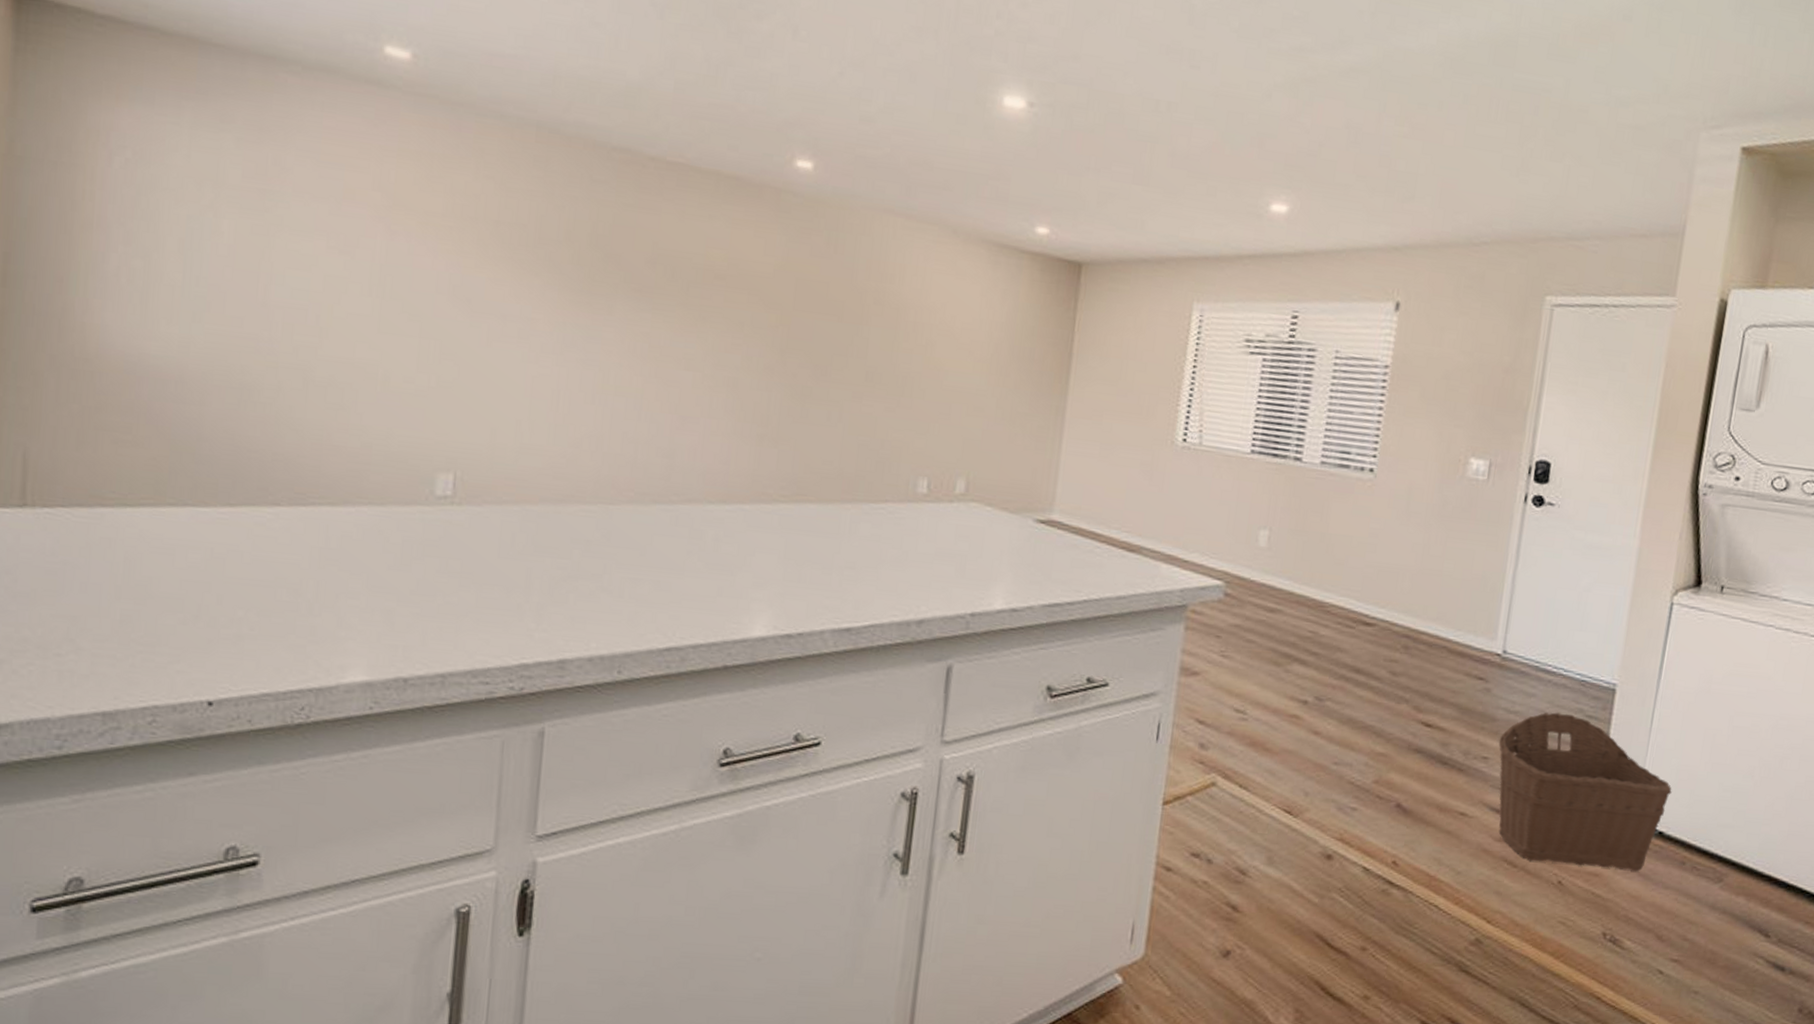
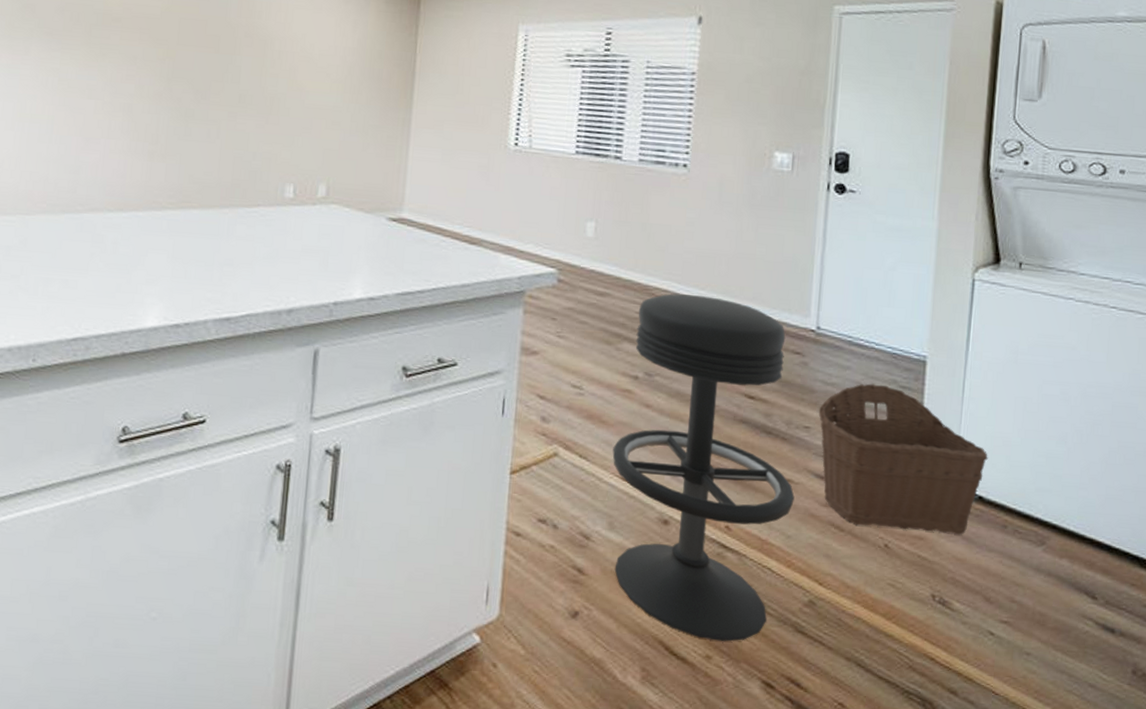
bar stool: none [1271,611,1469,981] -> present [612,293,795,642]

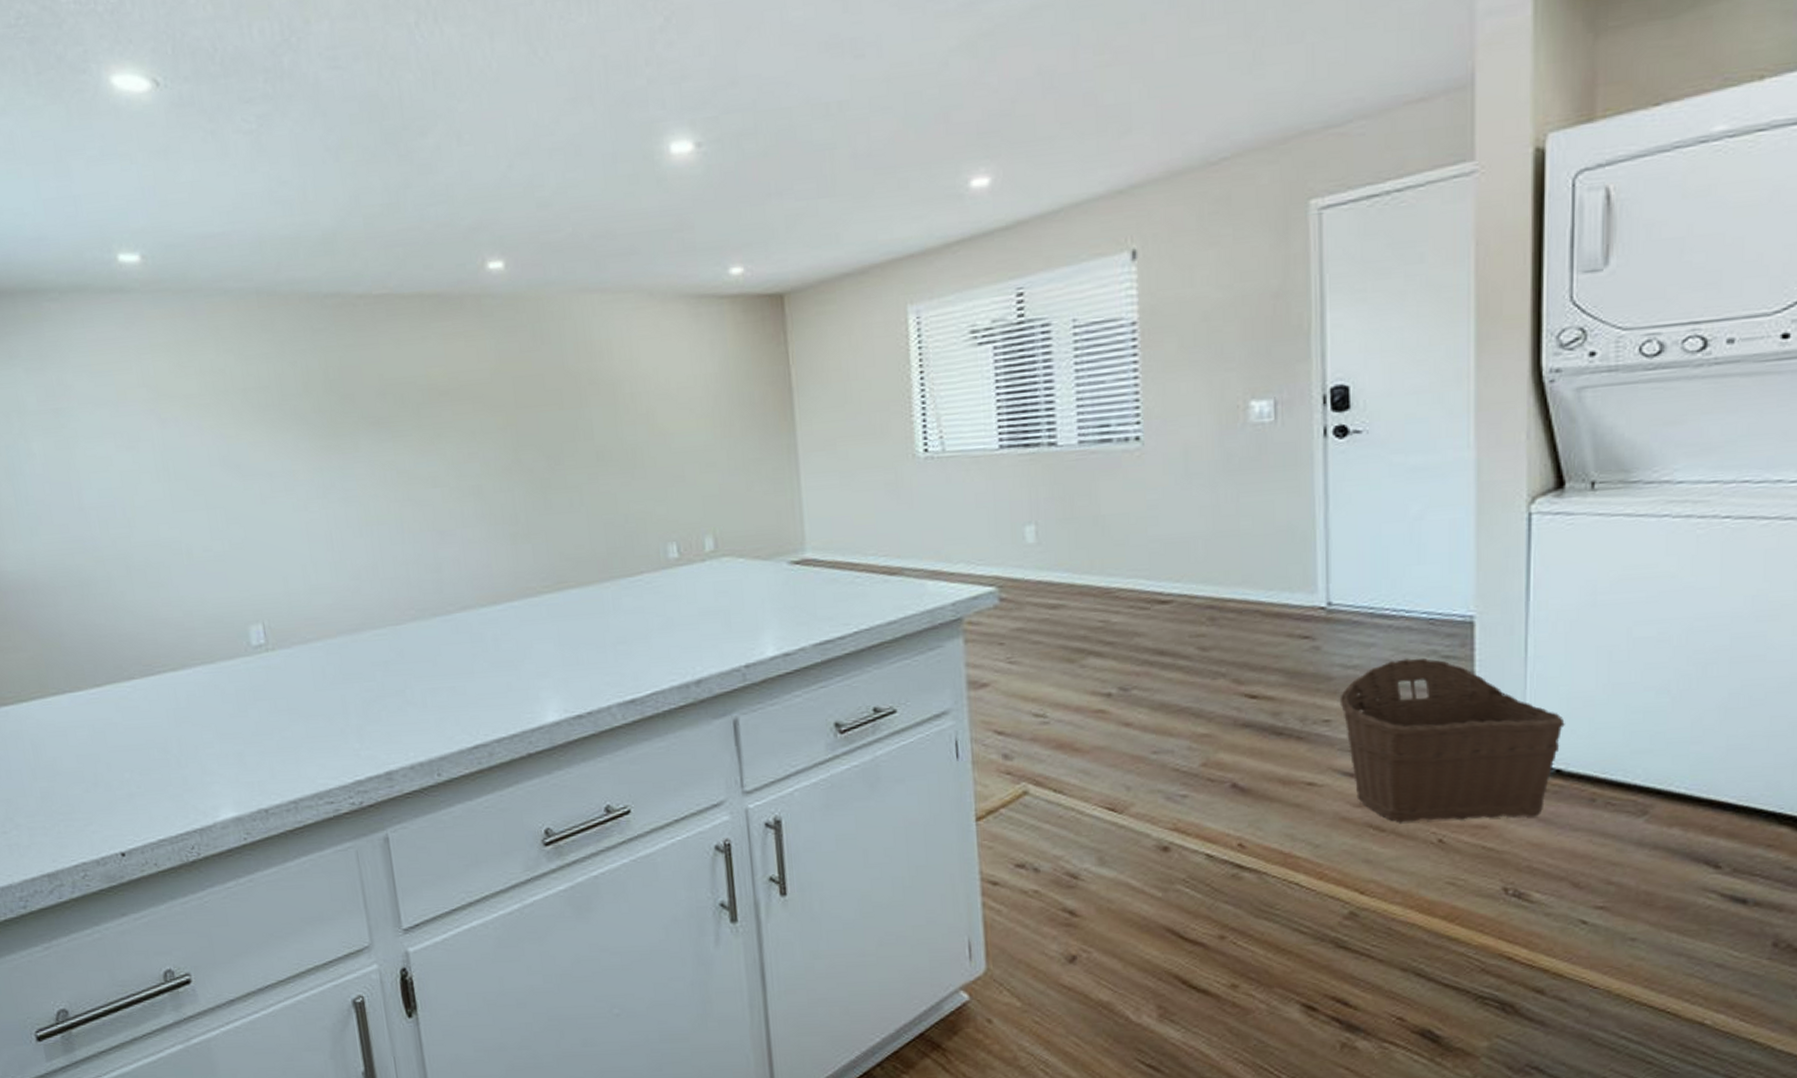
bar stool: present [612,293,795,642] -> none [1092,588,1320,968]

